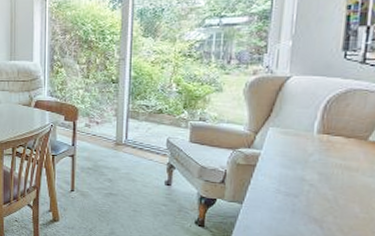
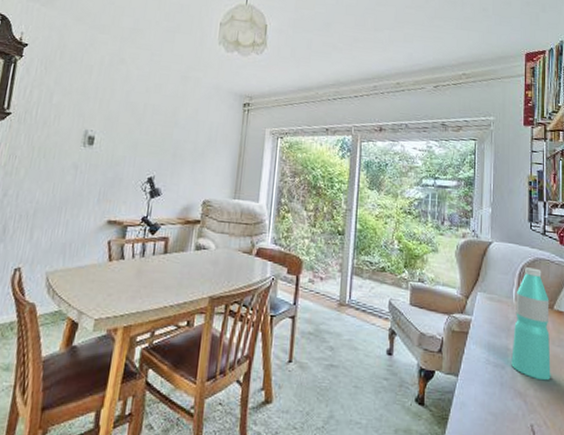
water bottle: none [306,99,363,209] -> present [511,267,551,381]

